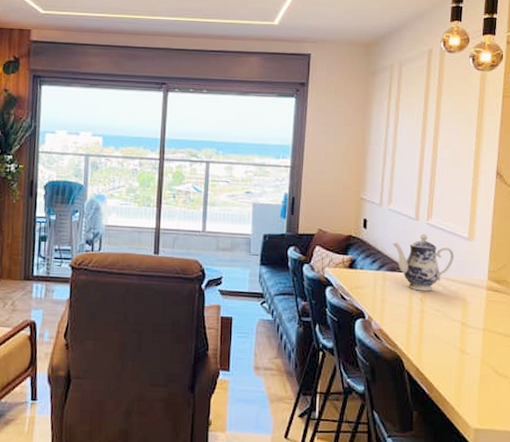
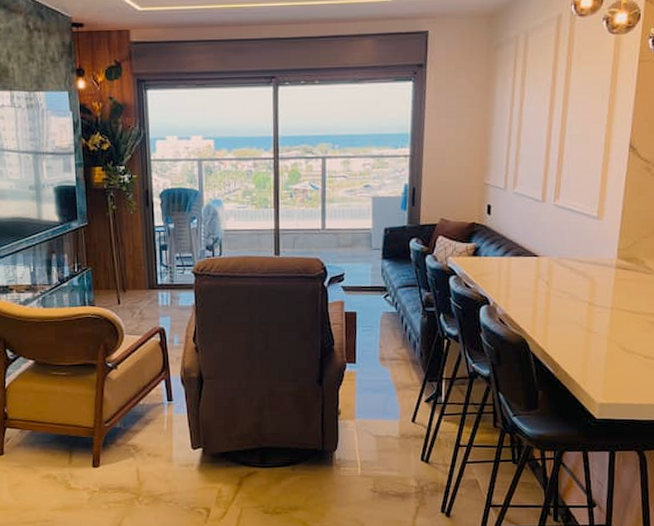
teapot: present [392,234,454,291] -> none [518,216,582,274]

